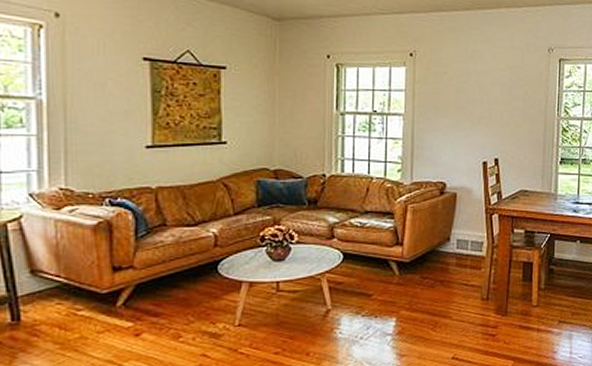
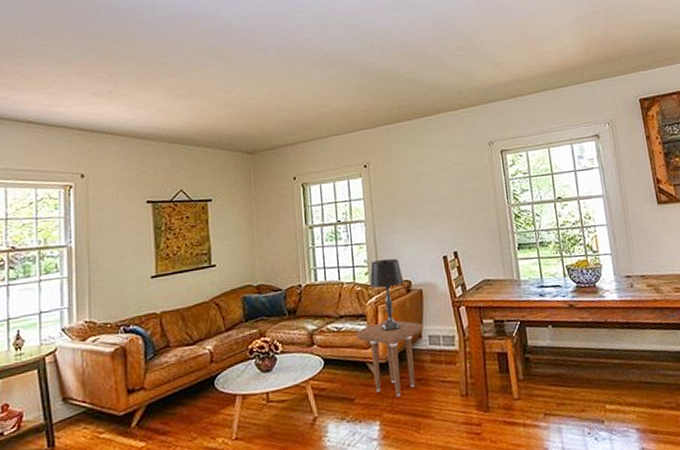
side table: none [381,221,453,296] -> present [356,320,424,397]
table lamp: none [401,157,438,232] -> present [369,258,404,332]

